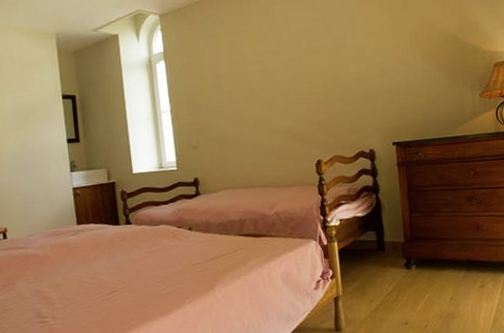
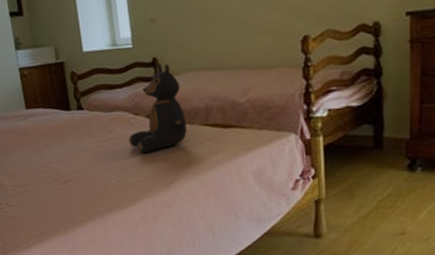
teddy bear: none [172,183,224,262] -> present [128,64,187,154]

